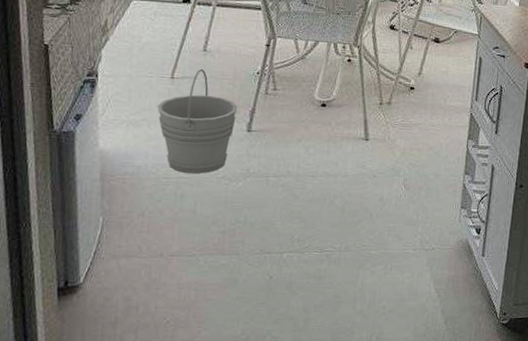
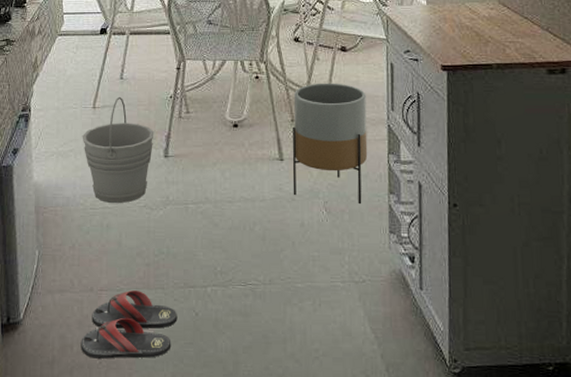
sandal: none [147,256,251,319] -> present [81,290,178,359]
planter: none [375,70,454,183] -> present [292,83,368,205]

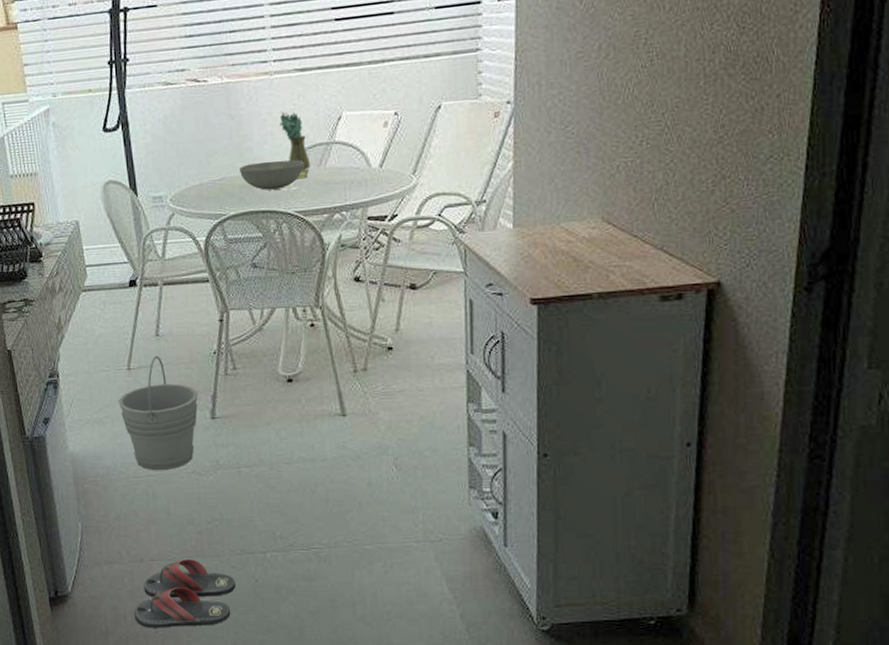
planter: present [292,83,368,205] -> none [355,326,444,459]

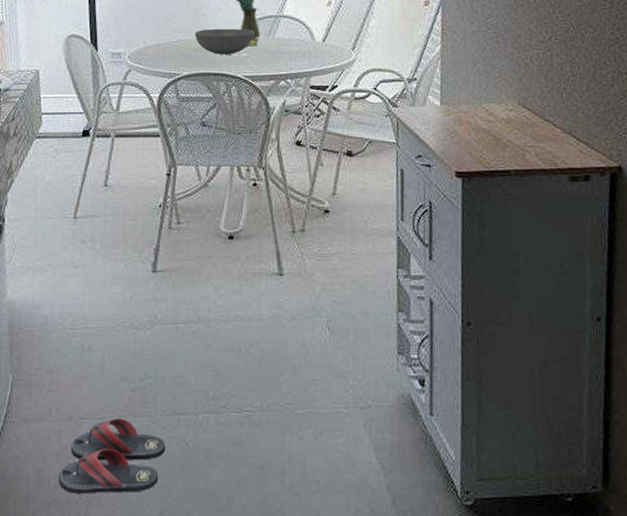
bucket: present [118,355,198,470] -> none [61,205,142,322]

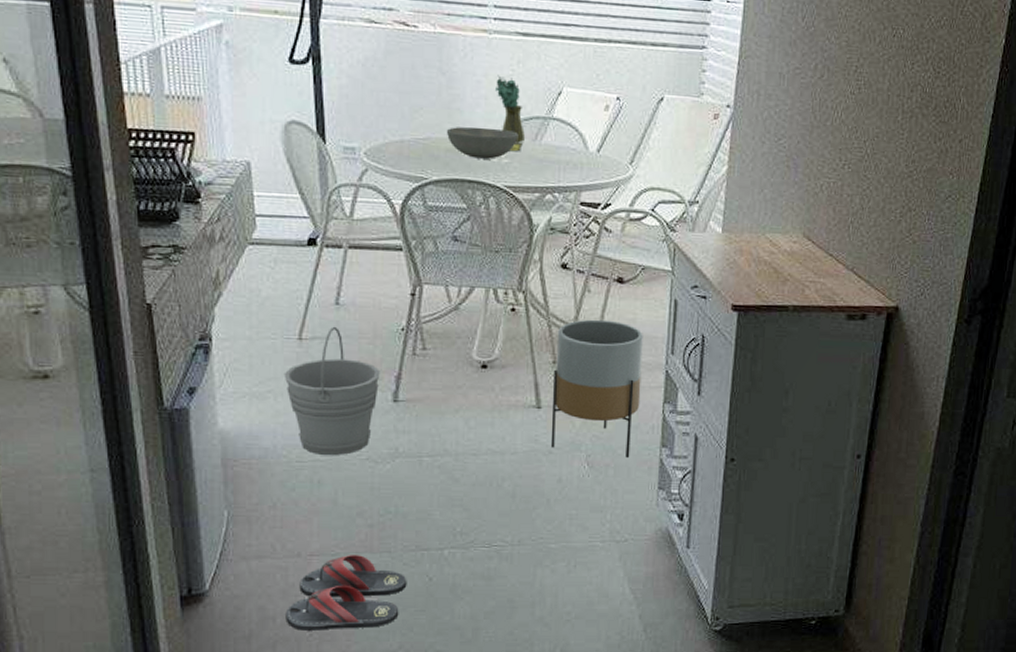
bucket: none [61,205,142,322] -> present [284,326,381,455]
planter: none [293,190,375,323] -> present [550,319,643,459]

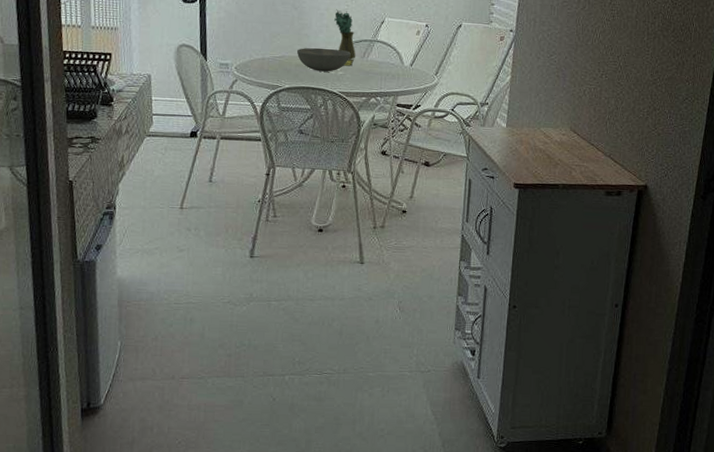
bucket: present [284,326,381,455] -> none [168,198,241,299]
sandal: present [285,555,407,631] -> none [160,378,256,439]
planter: present [550,319,643,459] -> none [370,194,444,305]

